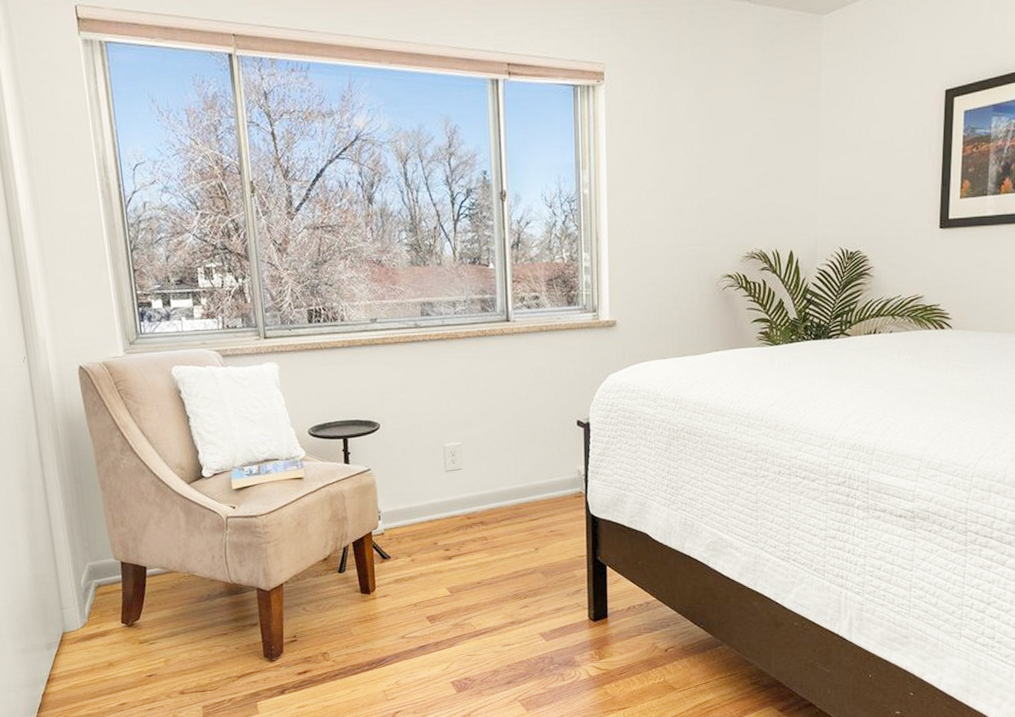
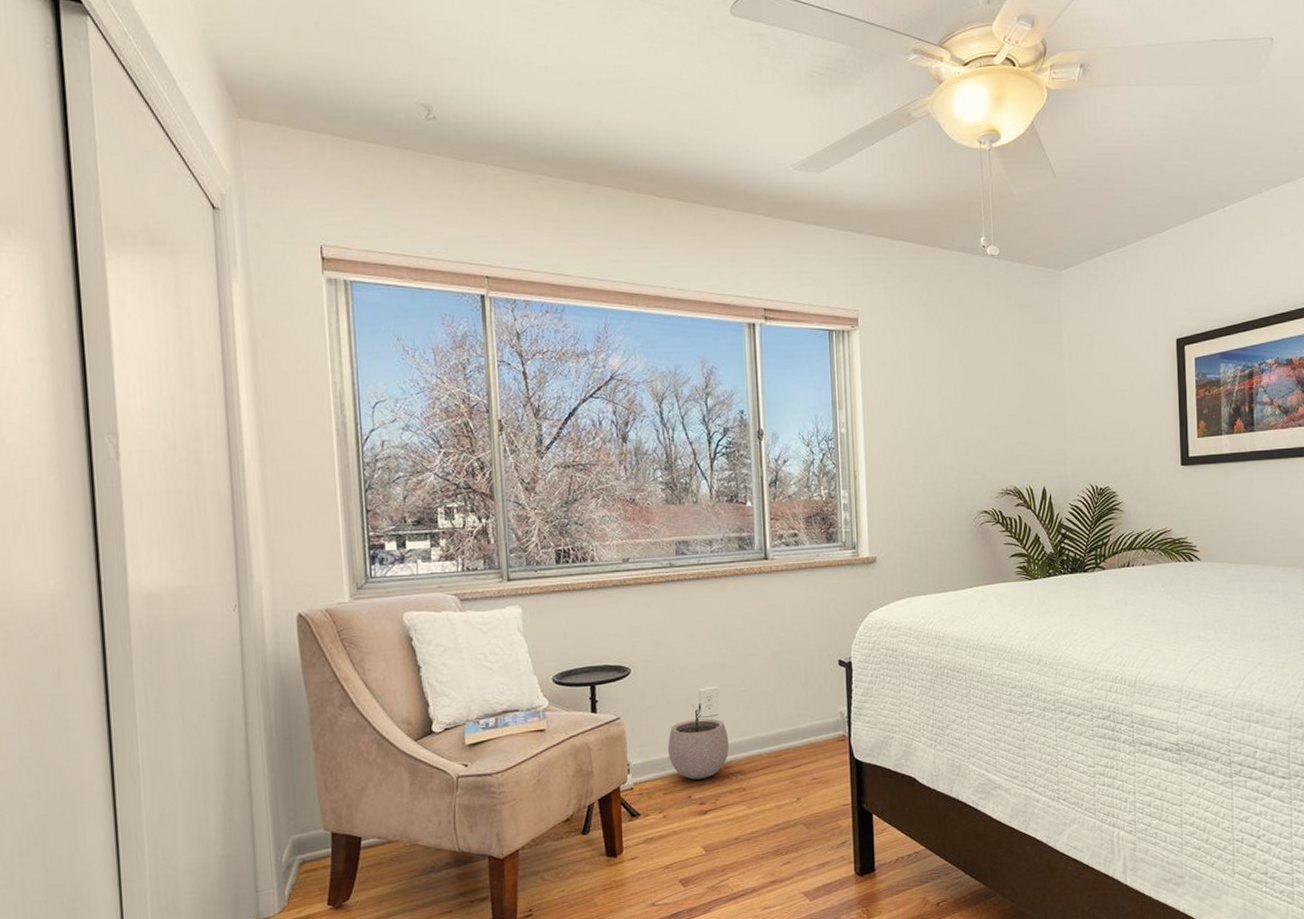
plant pot: none [415,457,472,528] -> present [668,702,730,780]

